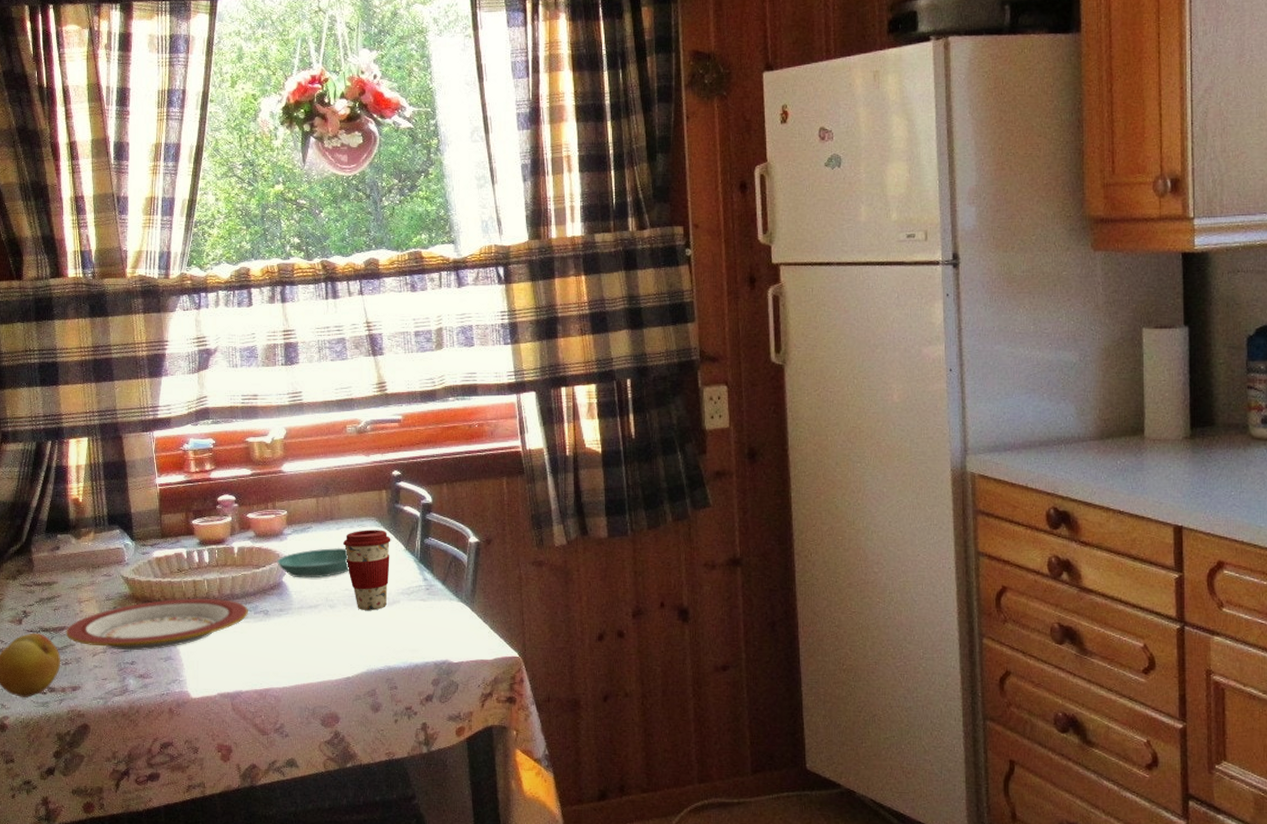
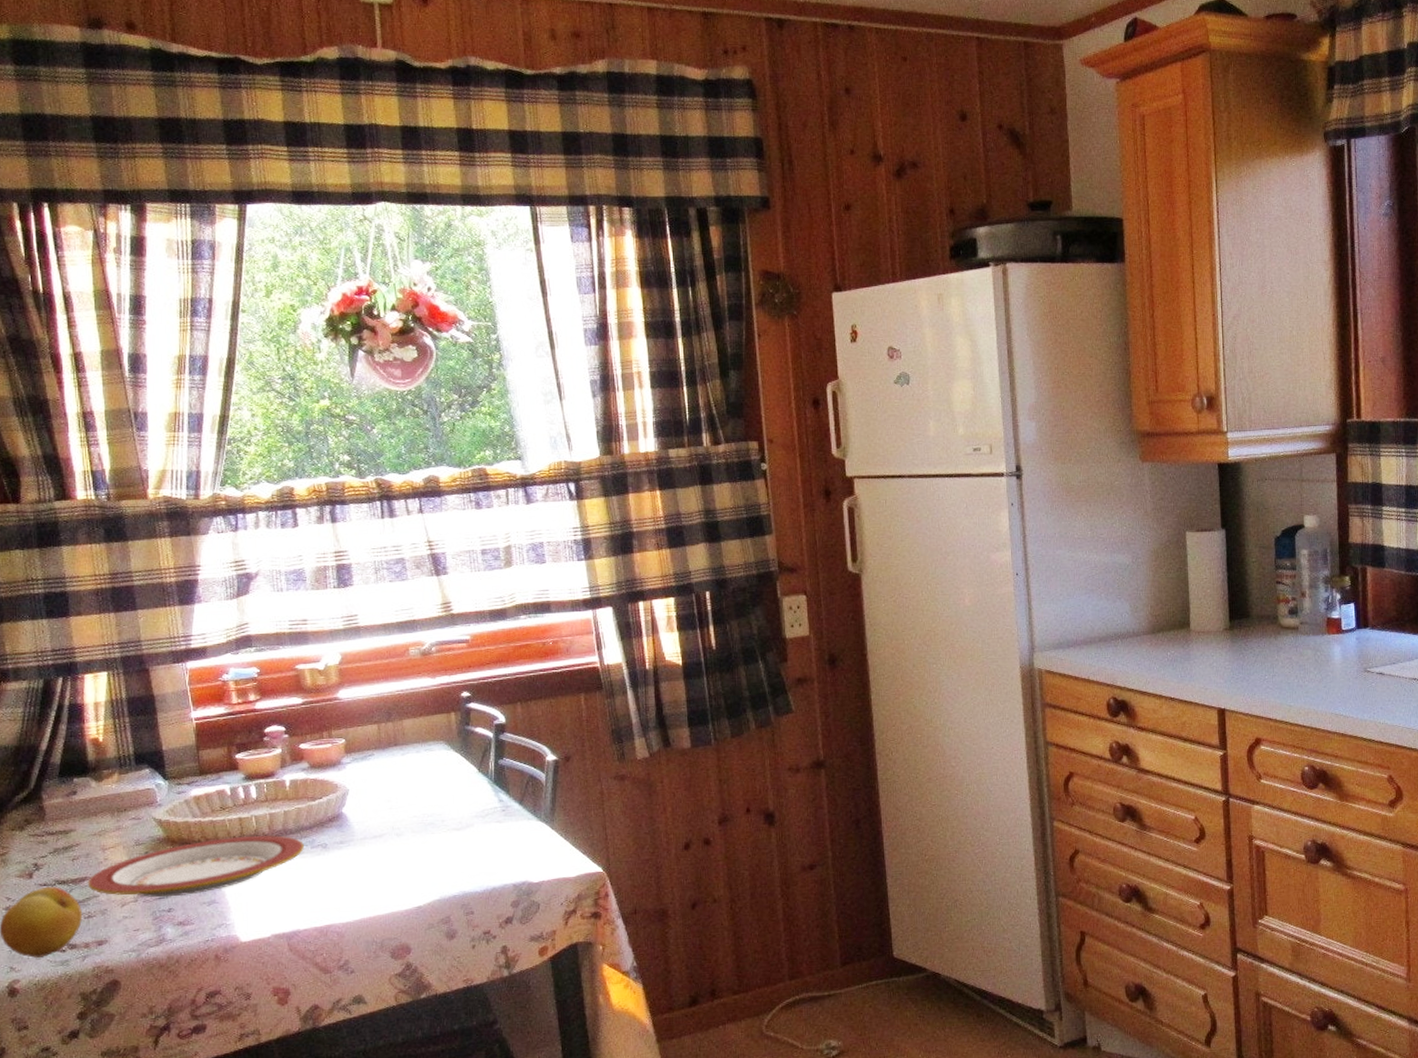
saucer: present [277,547,349,579] -> none [335,773,417,808]
coffee cup: present [343,530,391,610] -> none [409,753,462,837]

